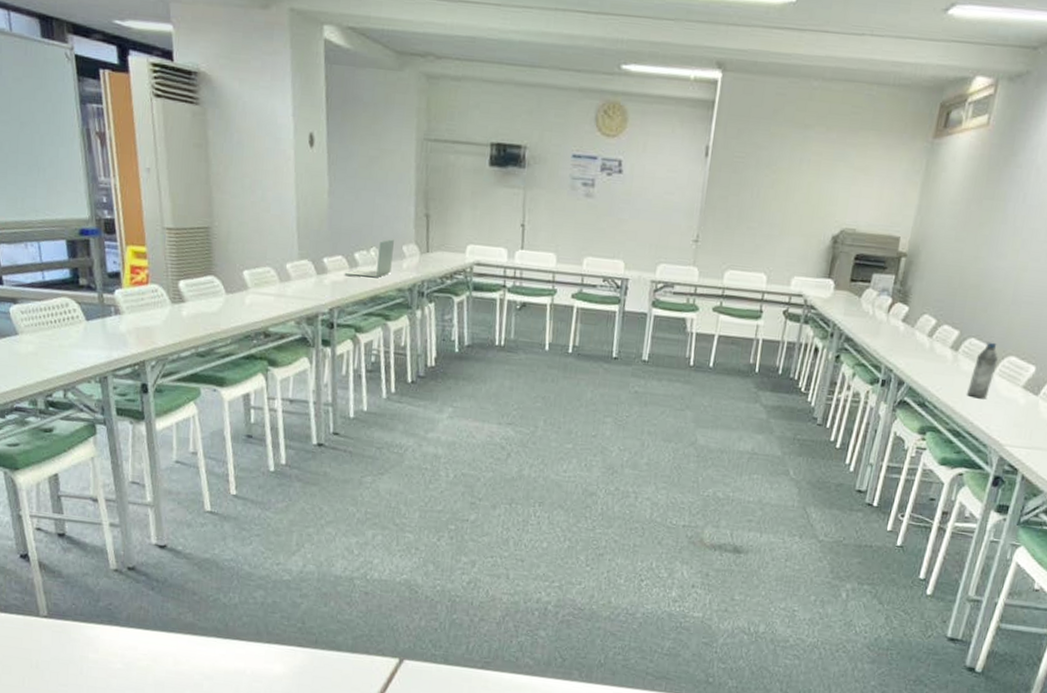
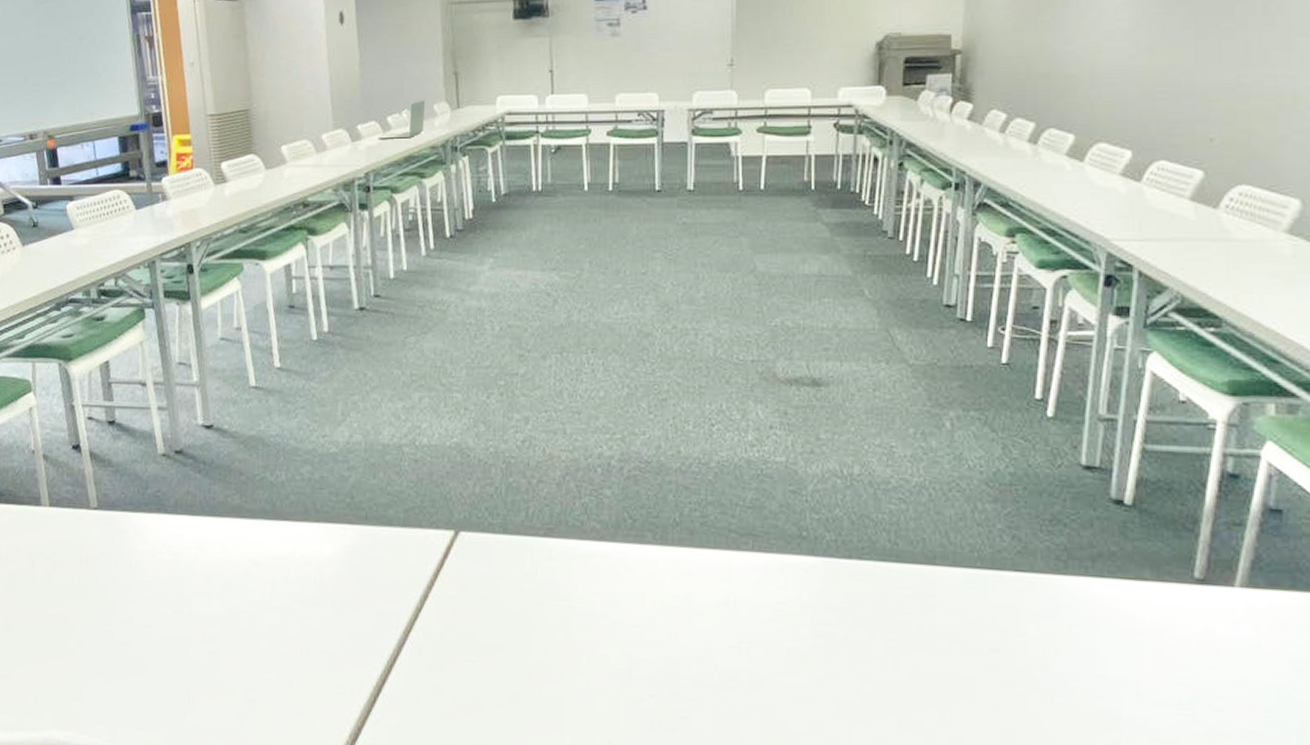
water bottle: present [967,342,998,399] -> none [1056,130,1085,192]

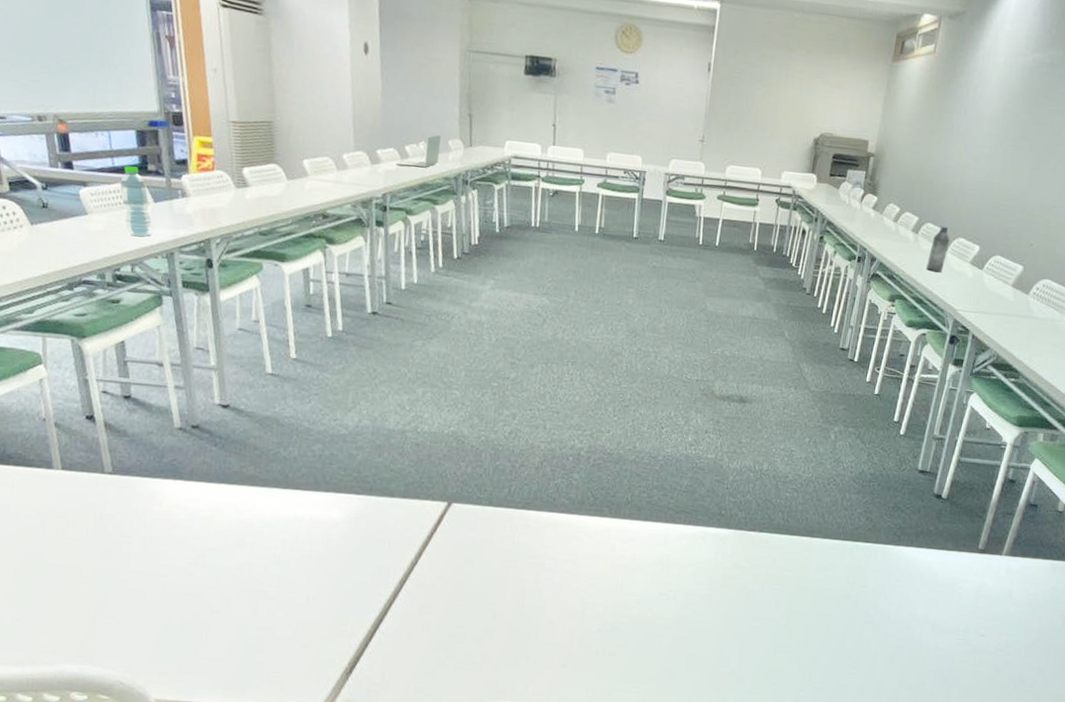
water bottle: none [104,175,135,248] -> present [120,166,153,237]
water bottle: none [1056,130,1085,192] -> present [926,226,950,273]

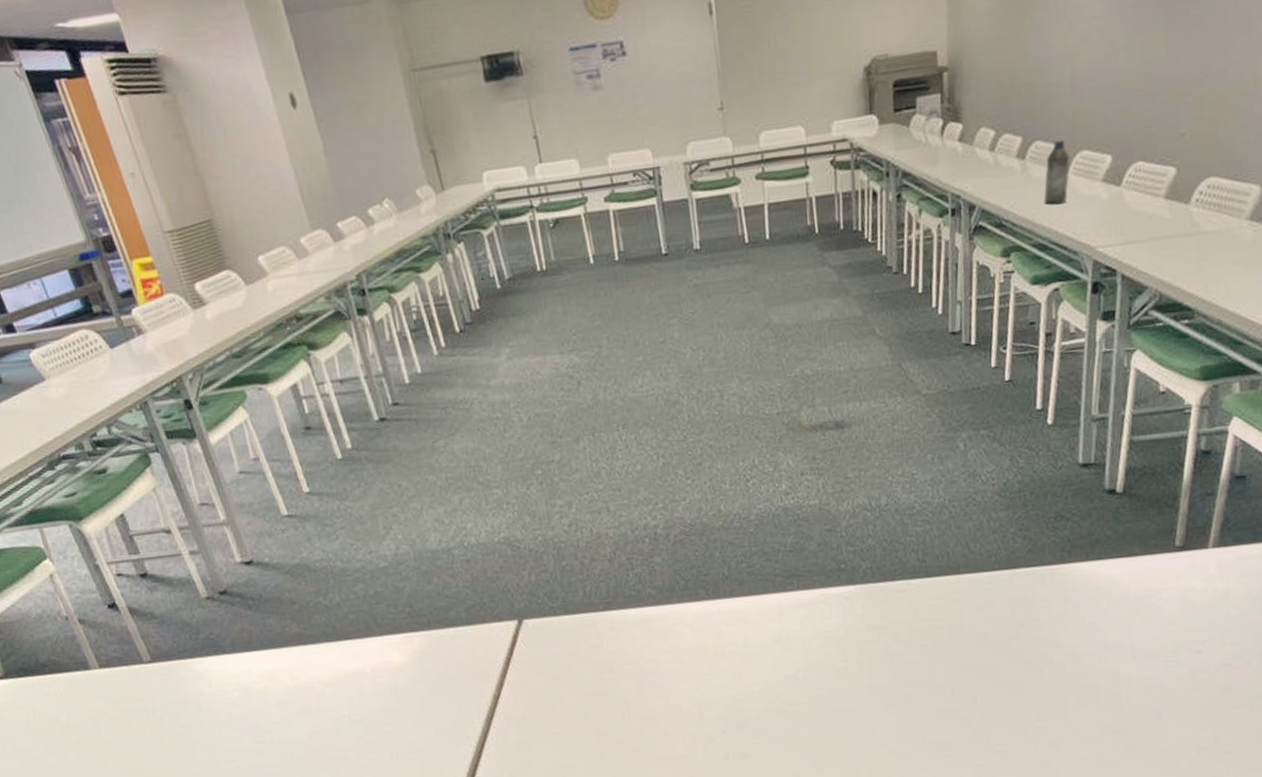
water bottle: present [120,166,153,237] -> none [67,312,119,393]
laptop: present [396,134,441,168] -> none [362,185,410,235]

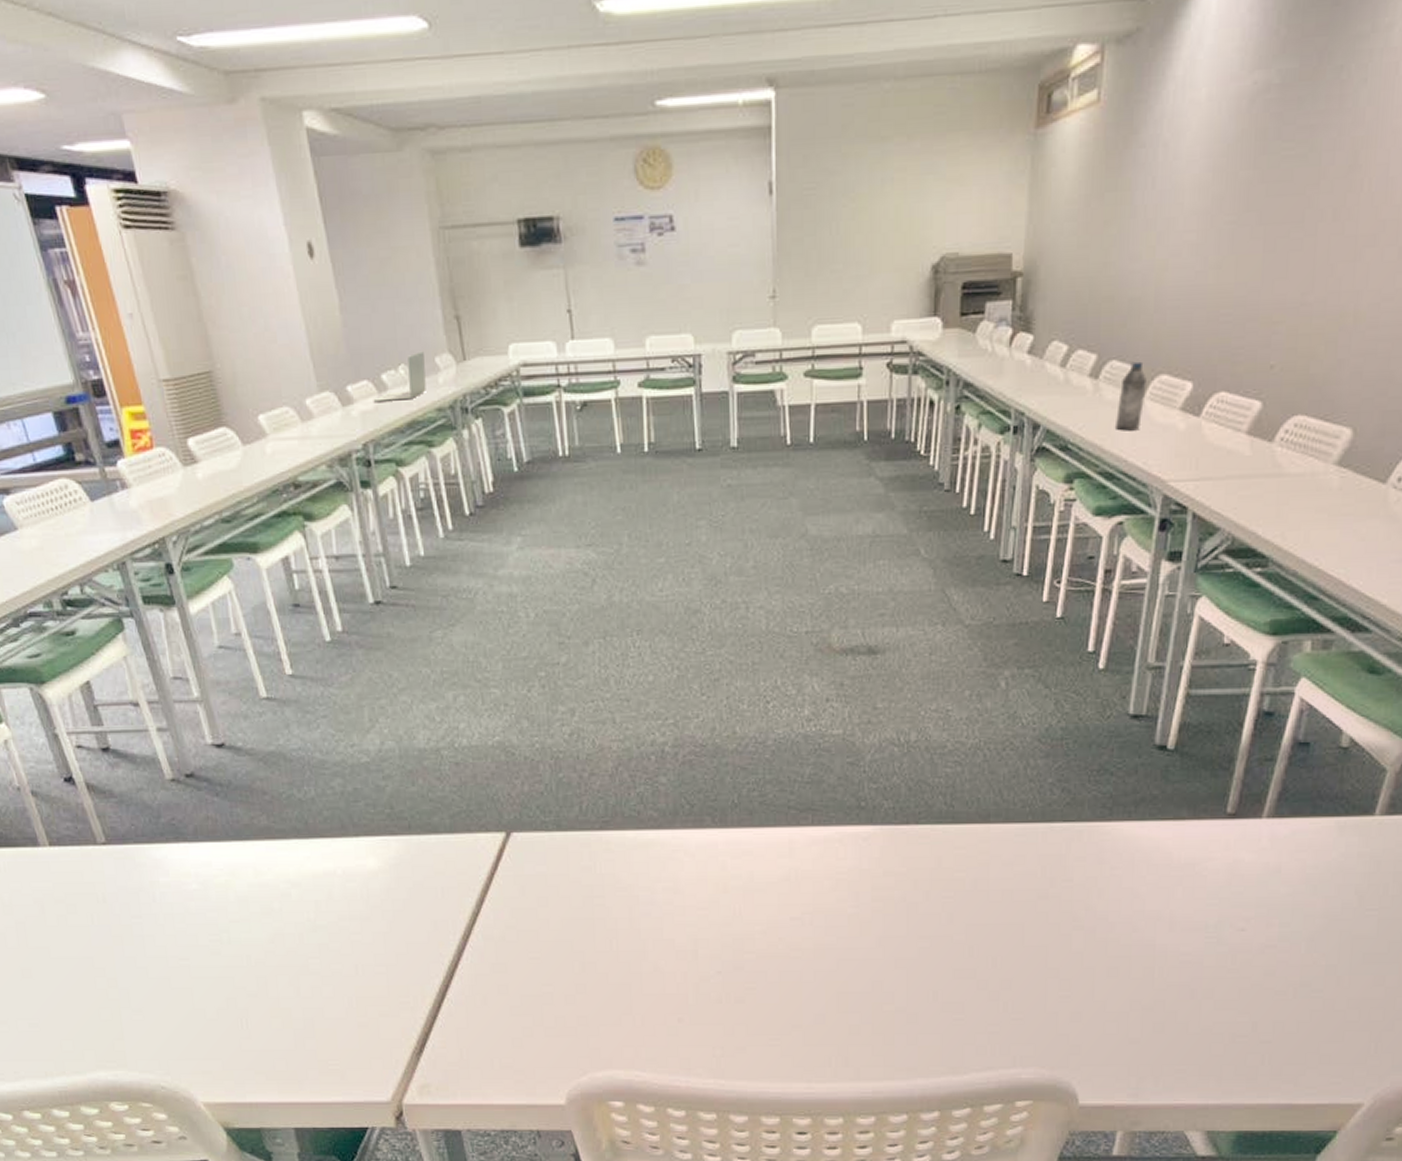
laptop: none [362,185,410,235] -> present [373,351,426,402]

